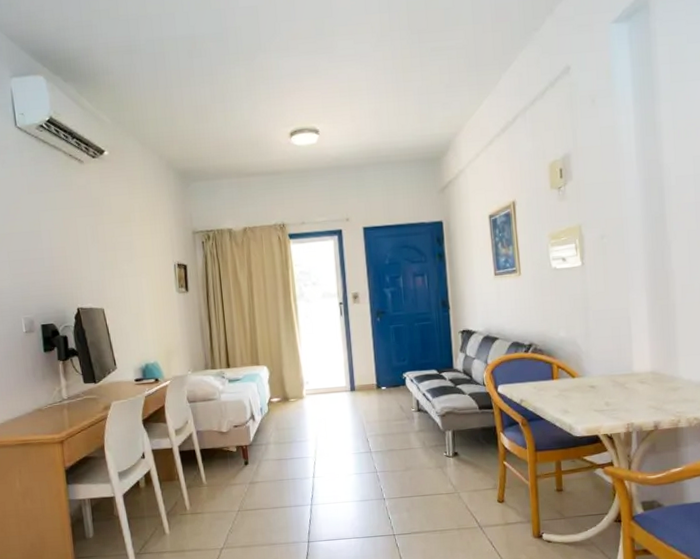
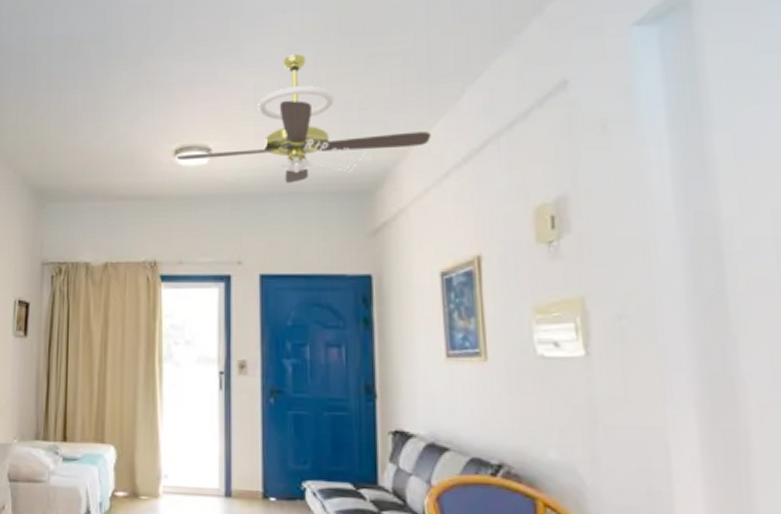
ceiling fan: none [291,49,479,155] -> present [176,54,431,183]

